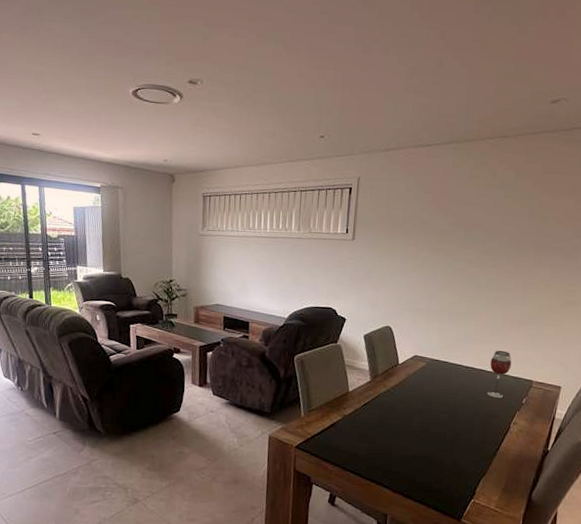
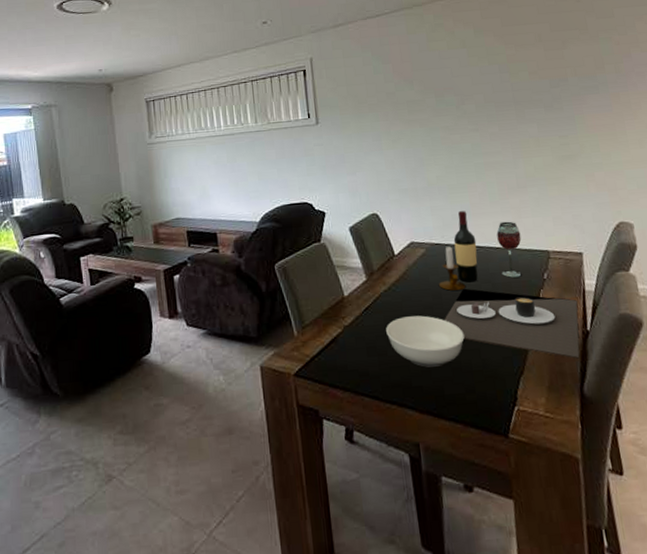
bowl: none [378,415,443,459] -> present [386,315,465,367]
place setting: none [429,400,546,471] -> present [444,288,580,359]
candlestick: none [430,364,454,401] -> present [438,246,466,291]
wine bottle: none [449,335,472,397] -> present [453,211,478,283]

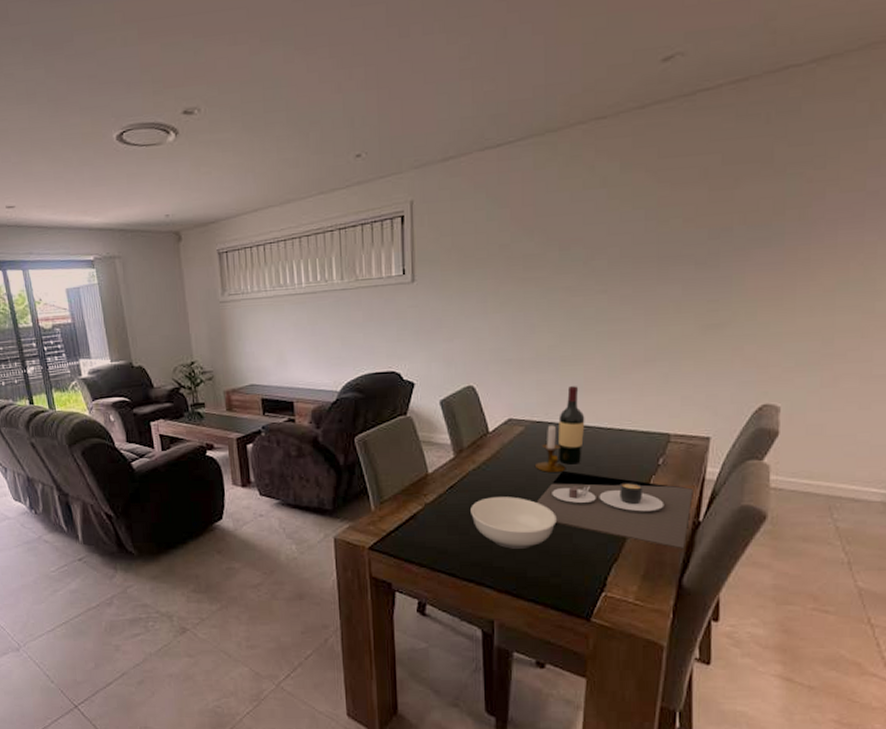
wineglass: present [496,221,522,278] -> none [609,399,639,461]

